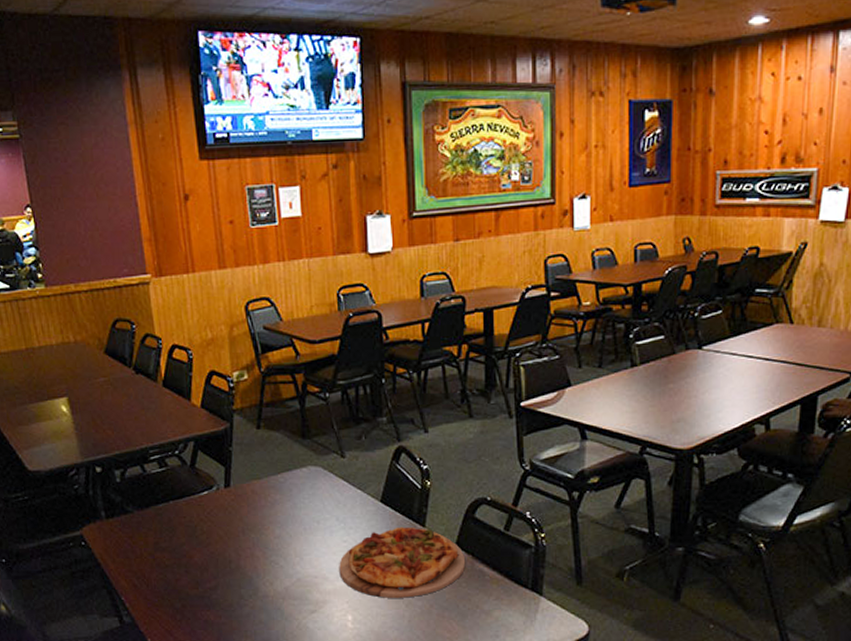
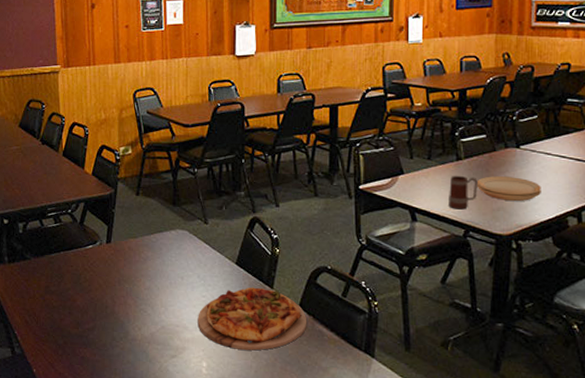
beer mug: none [623,384,655,424] -> present [449,175,478,210]
plate: none [654,382,726,410] -> present [476,176,541,201]

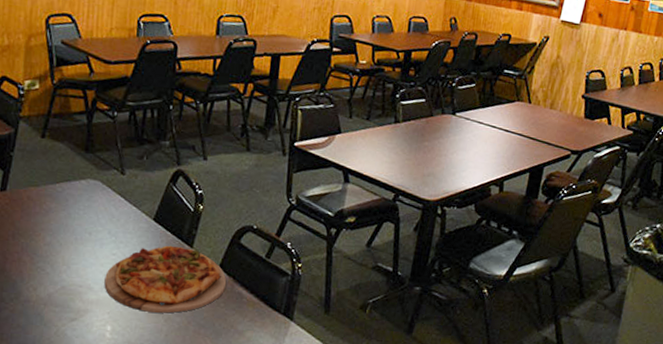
beer mug: present [449,175,478,210] -> none [382,138,413,174]
plate: present [476,176,541,201] -> none [410,141,471,168]

